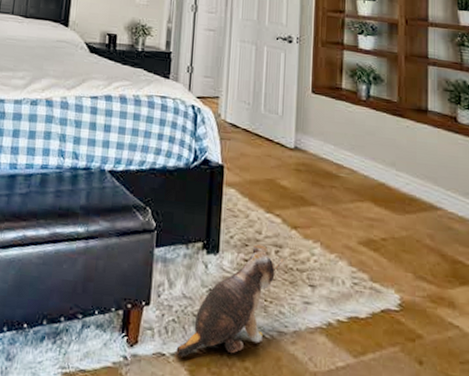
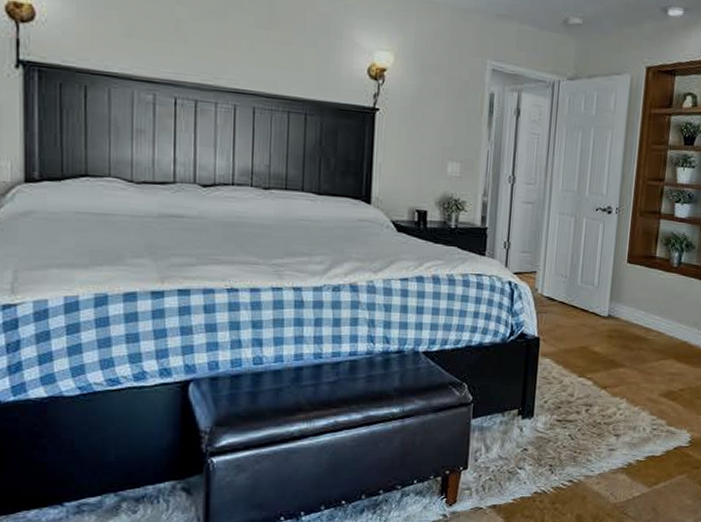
plush toy: present [176,244,284,357] -> none [492,406,593,508]

